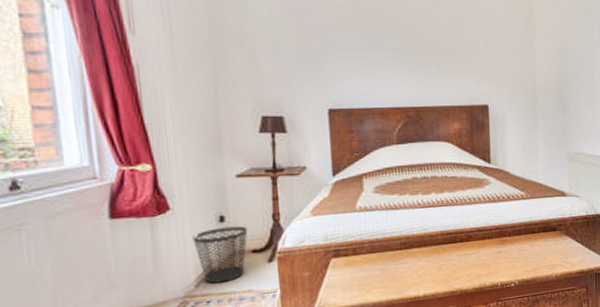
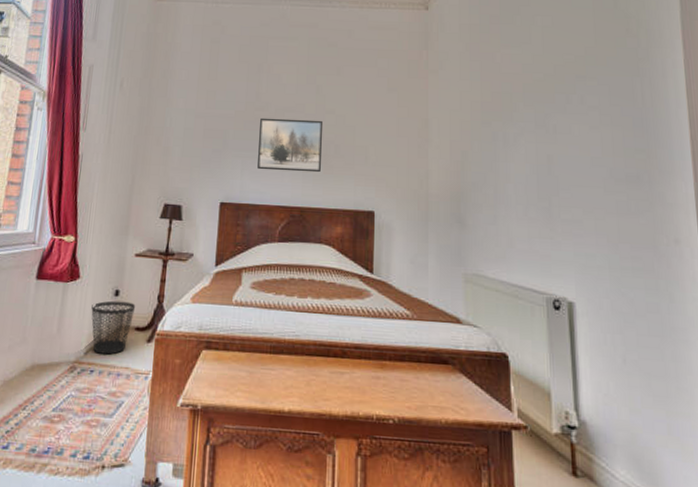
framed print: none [362,12,433,71] -> present [257,118,322,173]

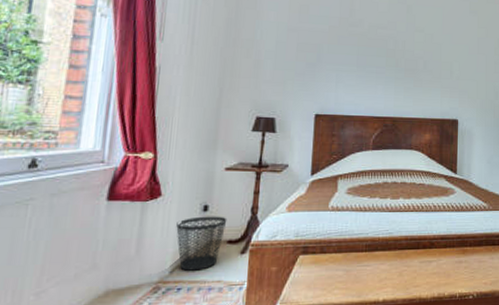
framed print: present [257,118,322,173] -> none [352,33,413,86]

